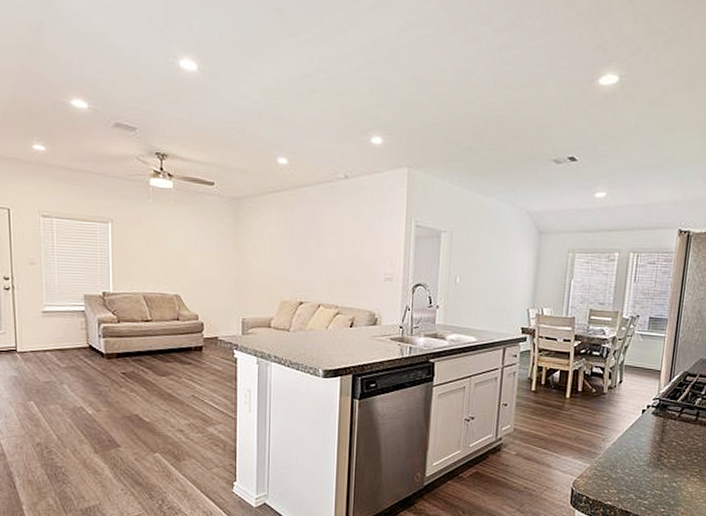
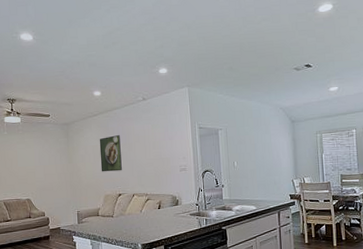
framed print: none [278,222,309,272] -> present [99,135,122,172]

